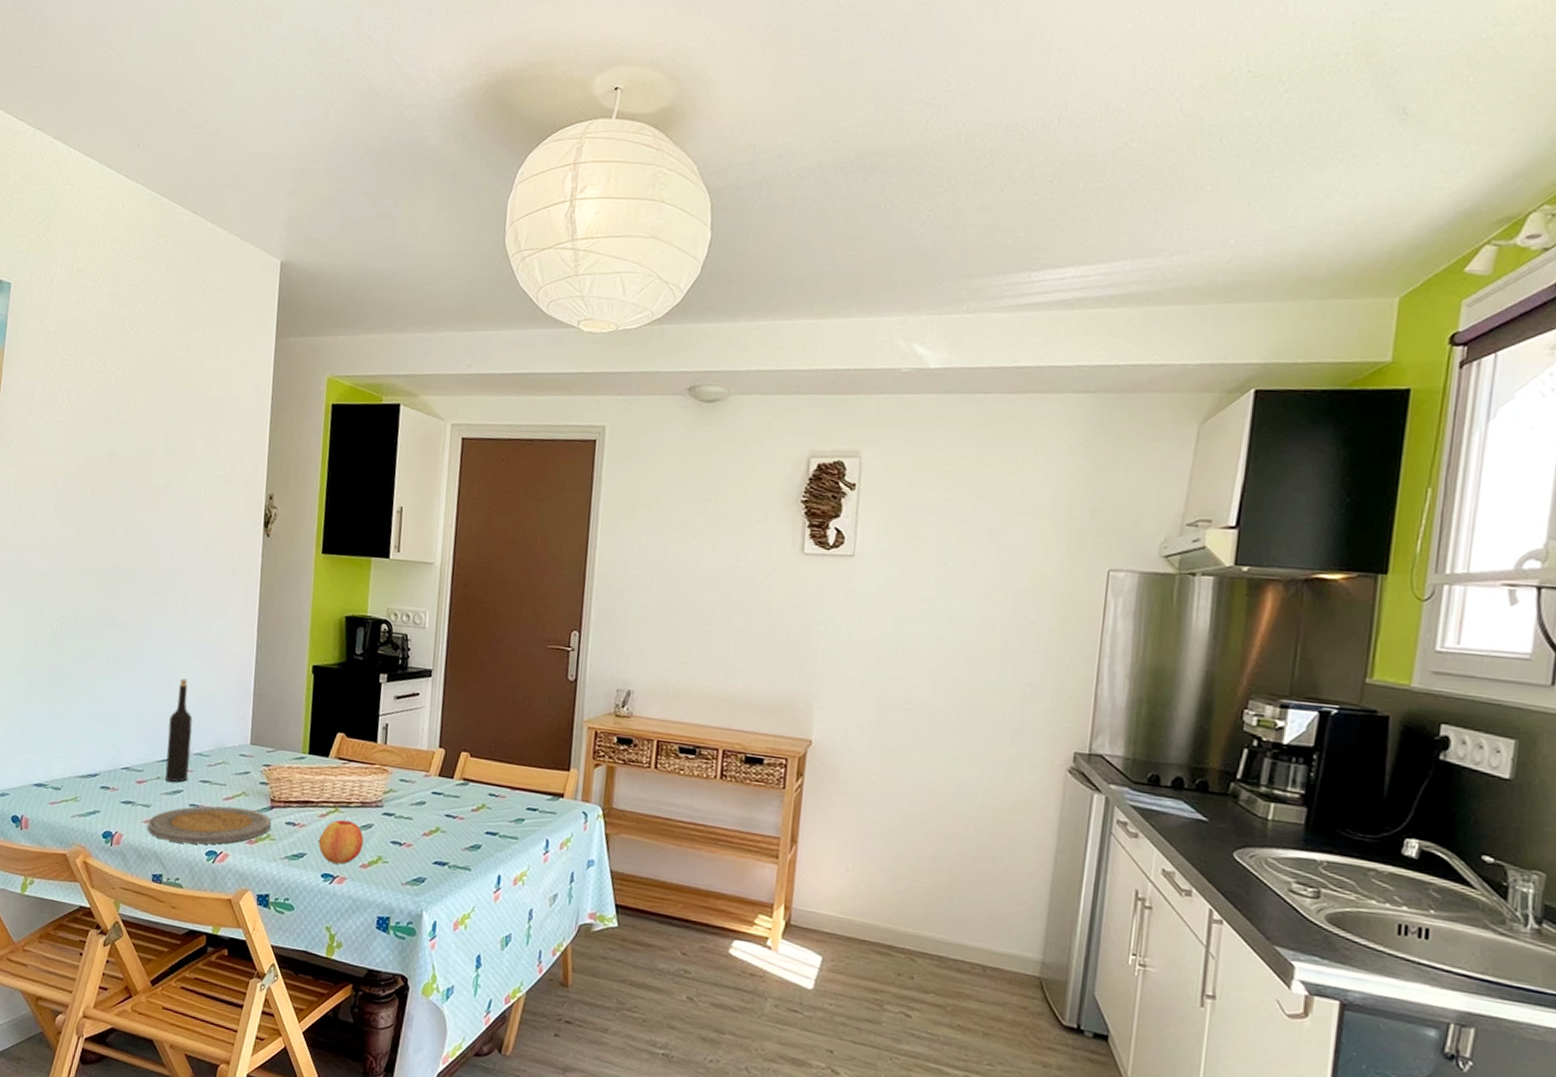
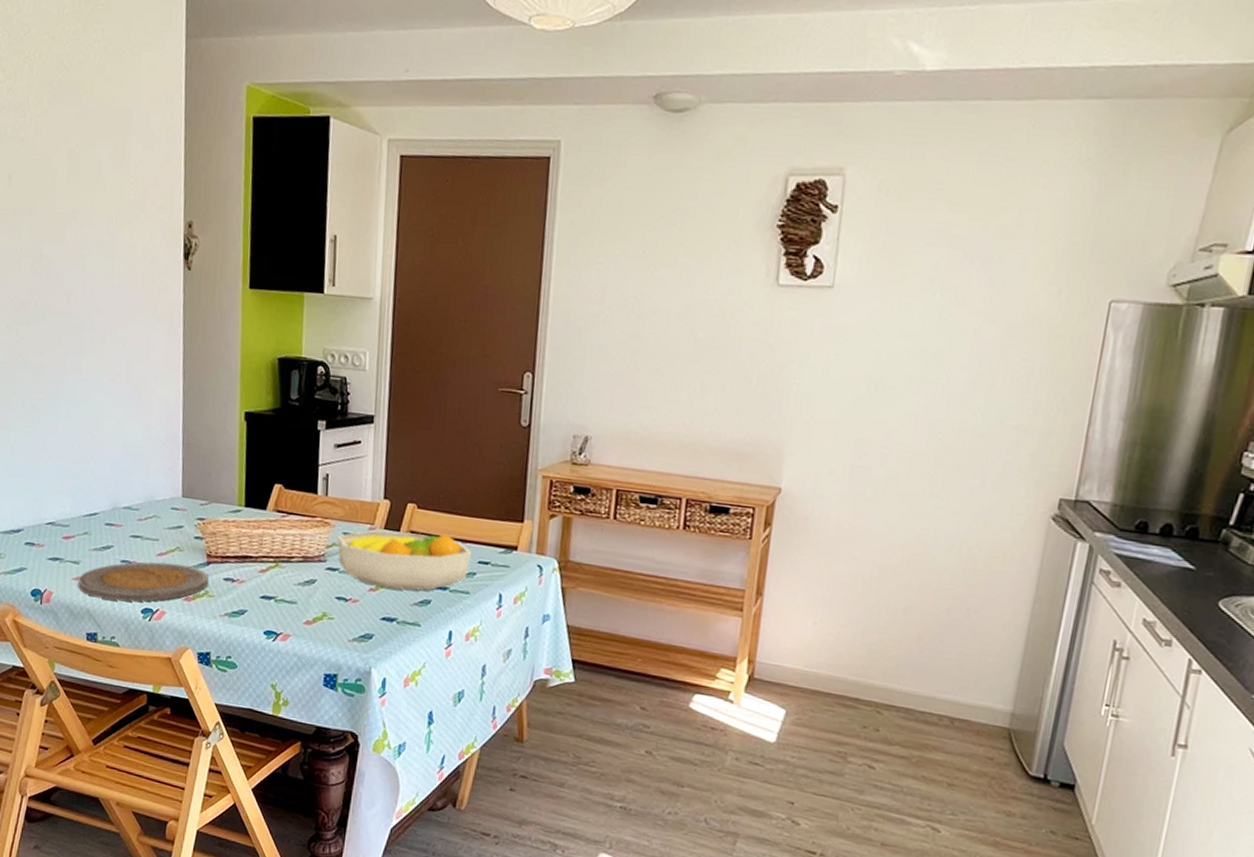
wine bottle: present [164,678,193,783] -> none [92,427,119,538]
apple: present [318,818,364,864] -> none [259,574,307,621]
fruit bowl: none [394,777,521,837] -> present [337,530,472,591]

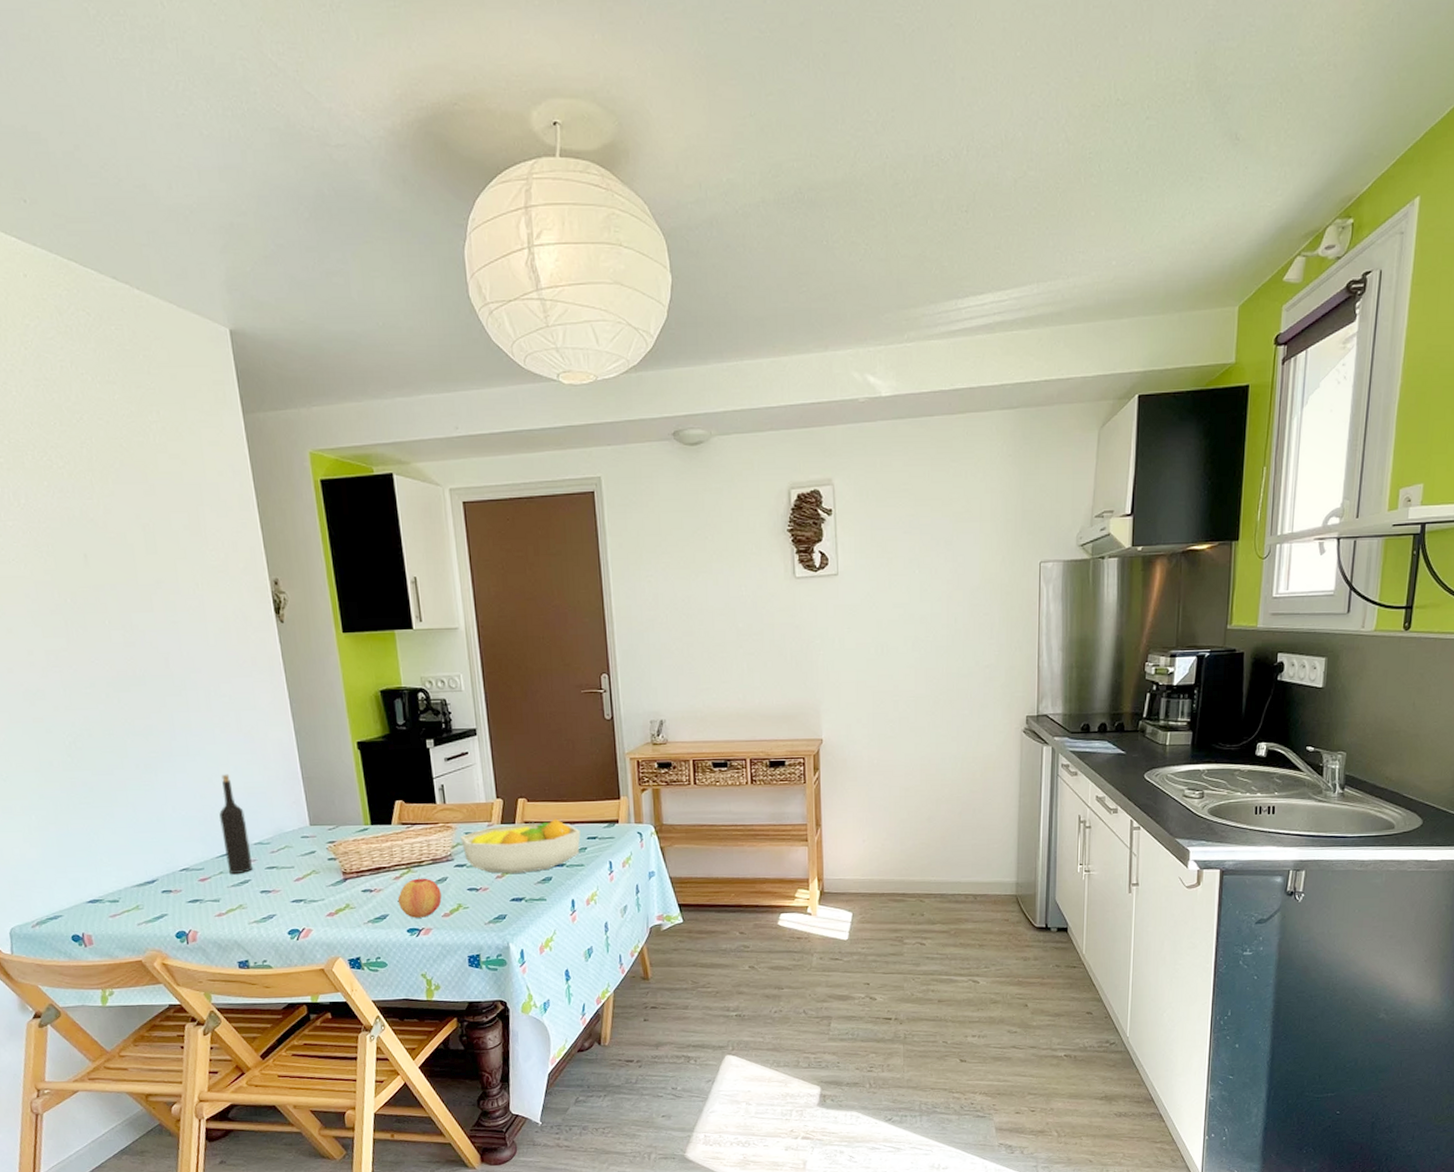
plate: present [78,562,208,602] -> none [221,885,348,929]
wine bottle: none [92,427,119,538] -> present [219,774,252,875]
apple: none [259,574,307,621] -> present [397,877,442,918]

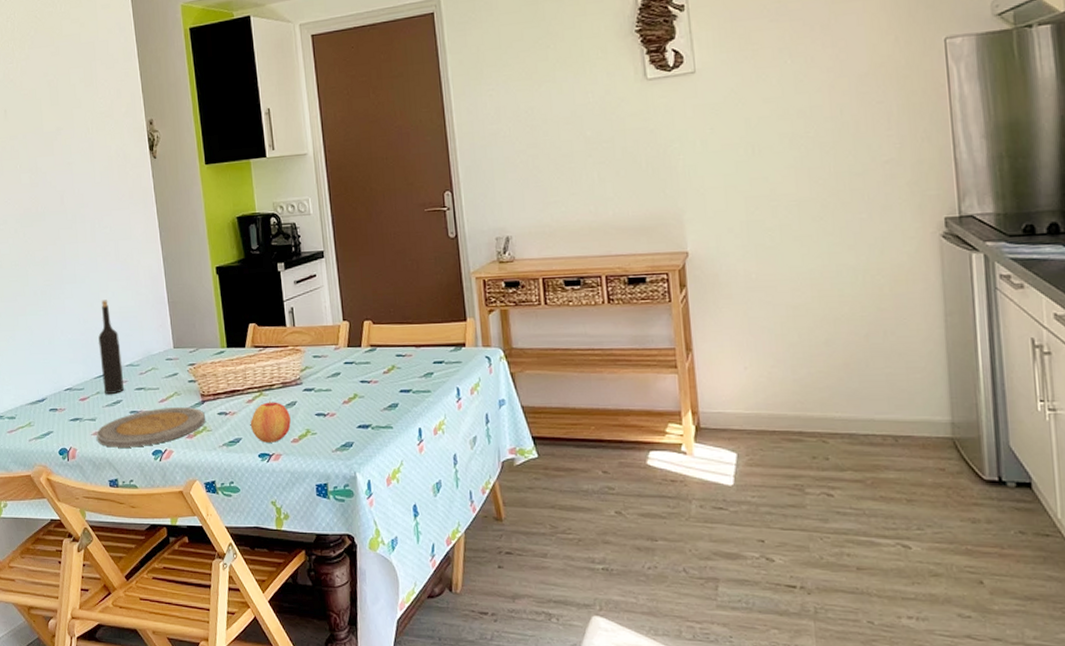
plate: none [221,885,348,929] -> present [96,407,205,448]
fruit bowl: present [460,818,581,874] -> none [309,341,427,400]

